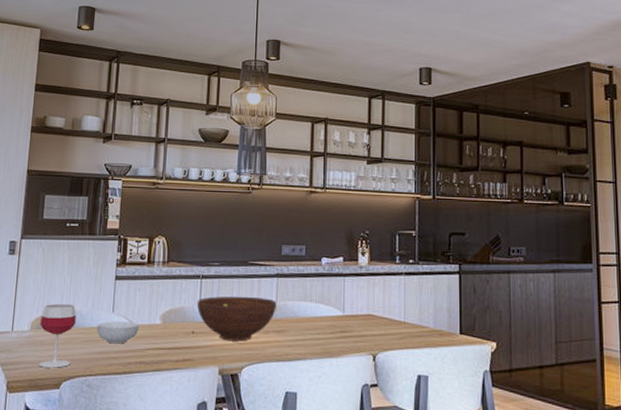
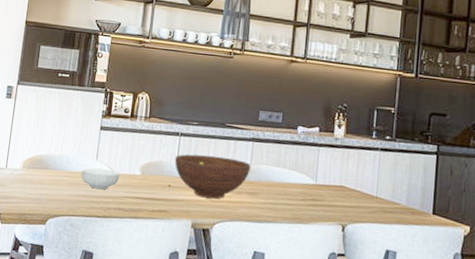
wineglass: present [38,303,77,368] -> none [27,146,64,206]

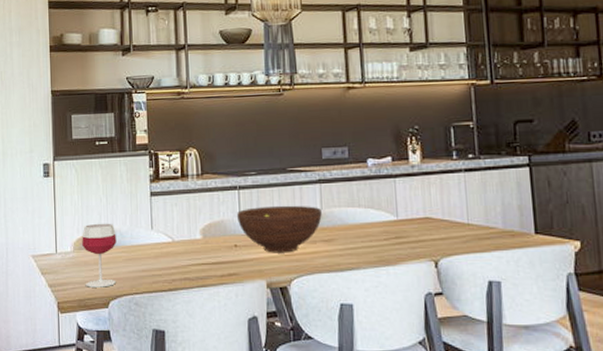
wineglass: none [27,146,64,206] -> present [82,223,117,287]
cereal bowl: present [80,168,120,190] -> none [137,237,180,261]

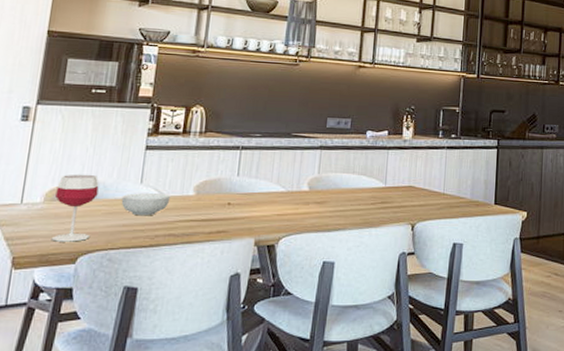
cereal bowl: none [137,237,180,261] -> present [121,192,171,216]
fruit bowl: present [236,205,322,253] -> none [234,167,319,213]

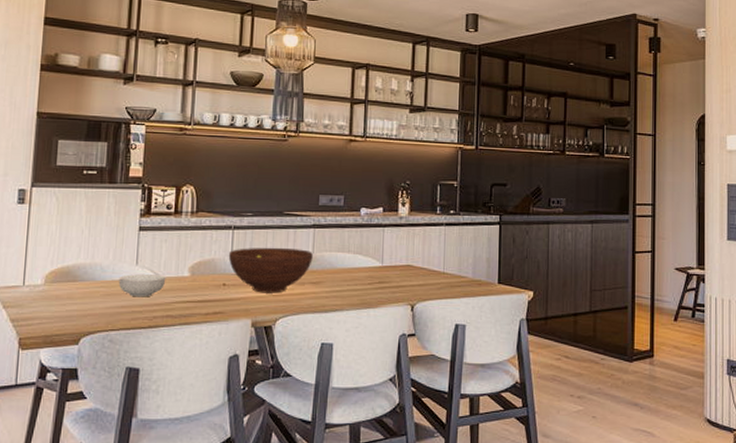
wineglass: present [51,174,99,242] -> none [54,255,96,323]
fruit bowl: none [234,167,319,213] -> present [228,247,313,293]

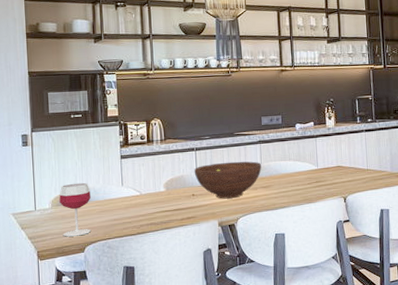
wineglass: none [54,255,96,323] -> present [59,182,92,237]
cereal bowl: present [118,273,166,297] -> none [109,191,147,212]

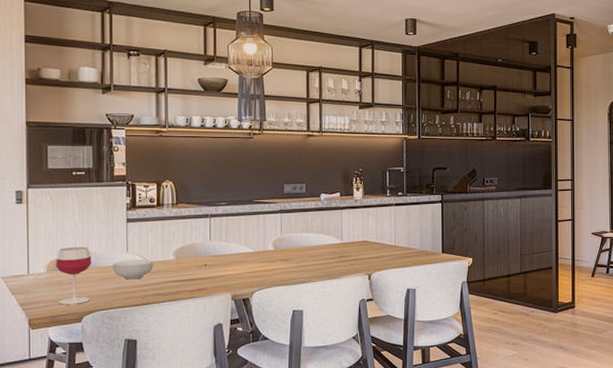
cereal bowl: none [109,191,147,212] -> present [112,258,154,280]
fruit bowl: present [194,161,262,199] -> none [207,231,281,271]

